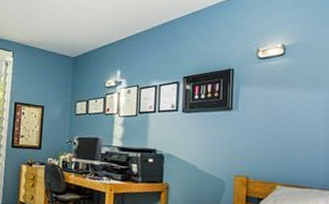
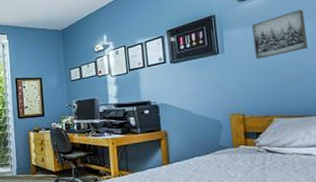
wall art: none [268,78,320,122] -> present [252,9,309,59]

